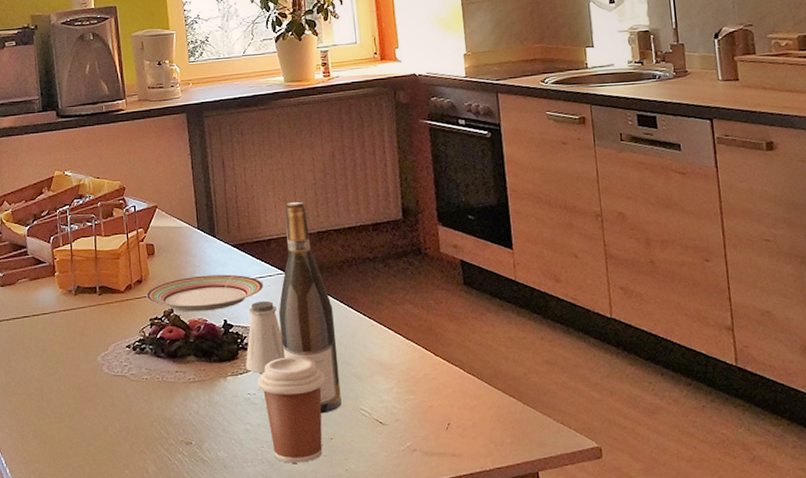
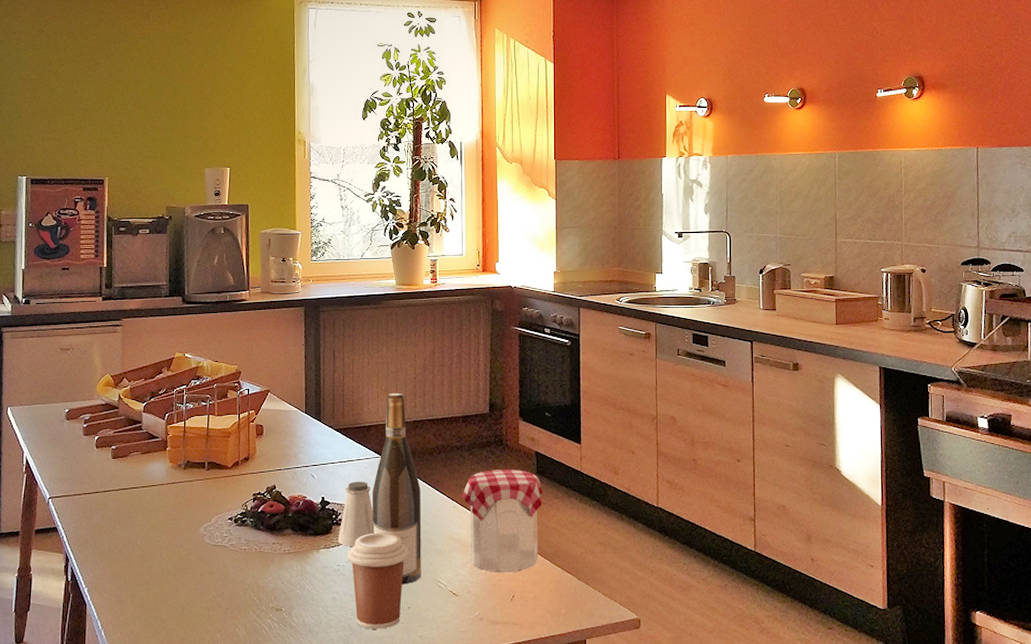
plate: present [146,274,264,312] -> none [252,456,361,489]
jam jar: none [380,281,474,399] -> present [462,470,544,573]

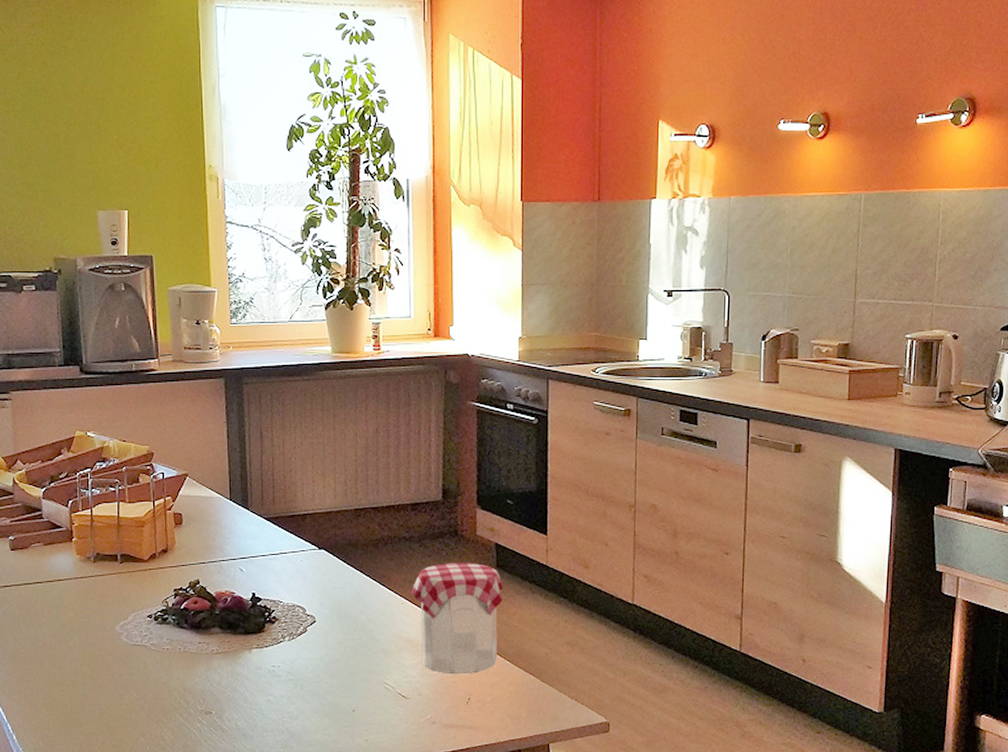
saltshaker: present [337,481,374,546] -> none [271,575,312,646]
coffee cup: present [347,533,409,629] -> none [283,631,352,733]
wine bottle: present [372,394,422,585] -> none [309,478,366,687]

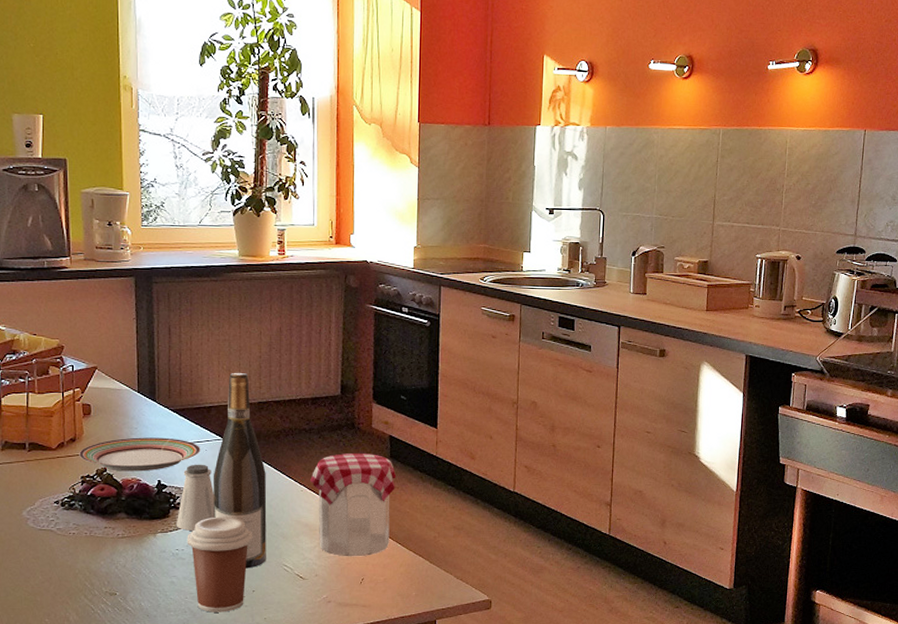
plate: none [171,547,296,584] -> present [79,437,201,472]
saltshaker: none [271,575,312,646] -> present [176,464,215,531]
coffee cup: none [283,631,352,733] -> present [187,517,253,612]
wine bottle: none [309,478,366,687] -> present [213,373,267,569]

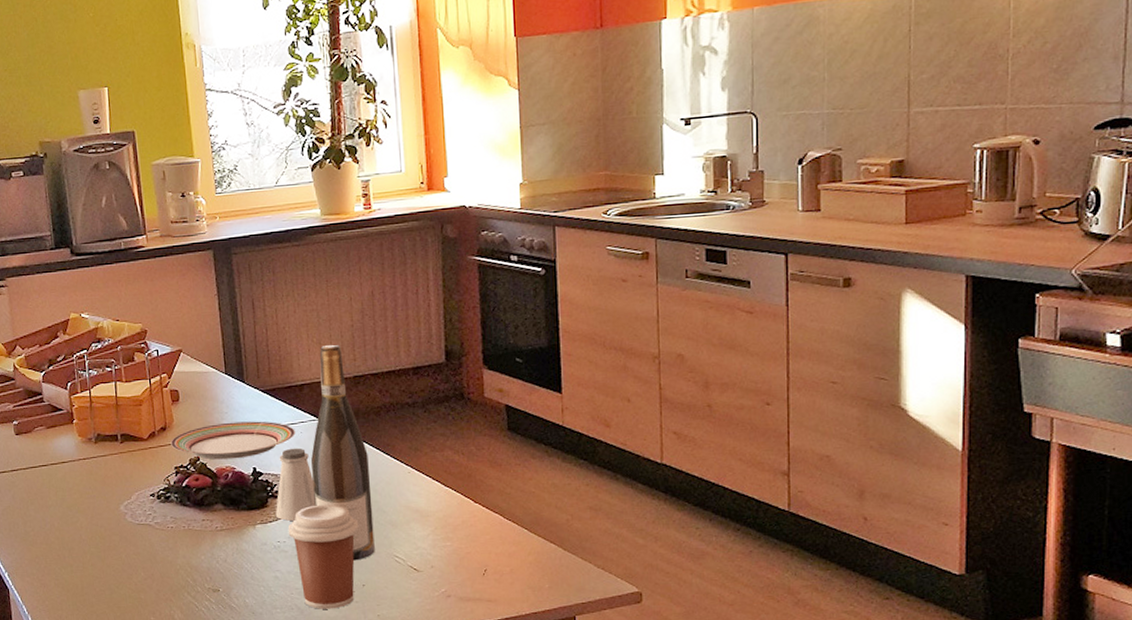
jam jar: present [310,453,397,557] -> none [418,427,517,546]

